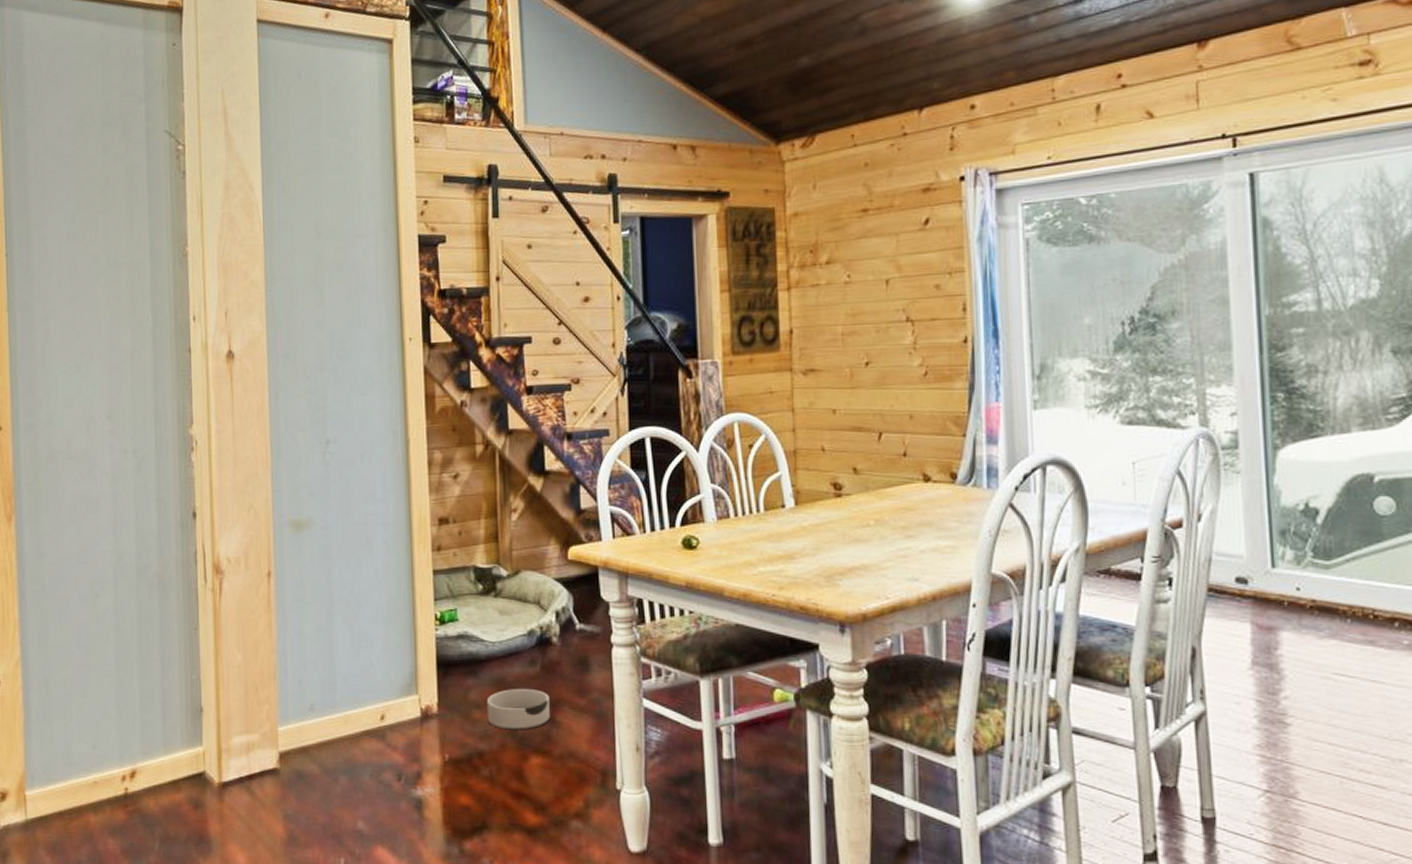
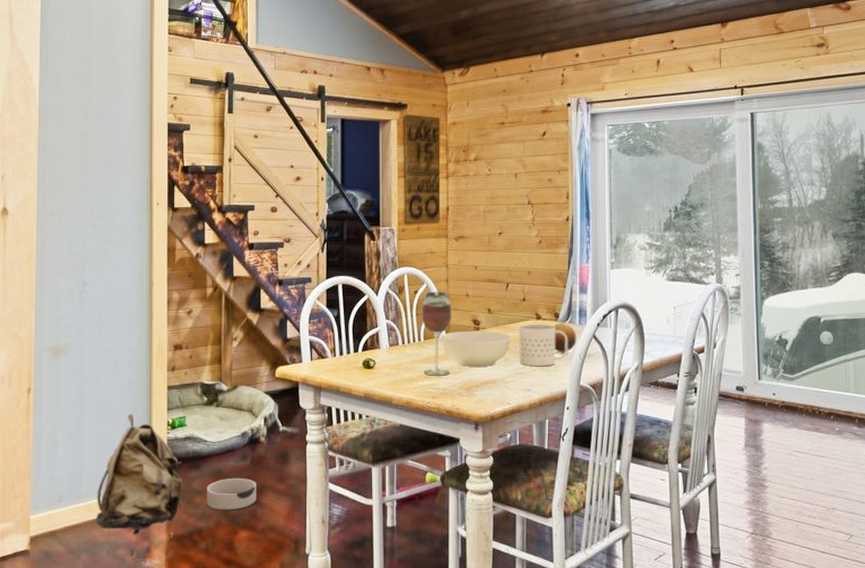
backpack: none [354,605,459,755] -> present [96,414,183,534]
wineglass: none [759,444,803,559] -> present [421,291,453,376]
bowl: none [787,498,888,547] -> present [440,331,511,366]
mug: none [898,488,972,548] -> present [519,324,568,367]
fruit: none [949,486,985,527] -> present [553,323,577,352]

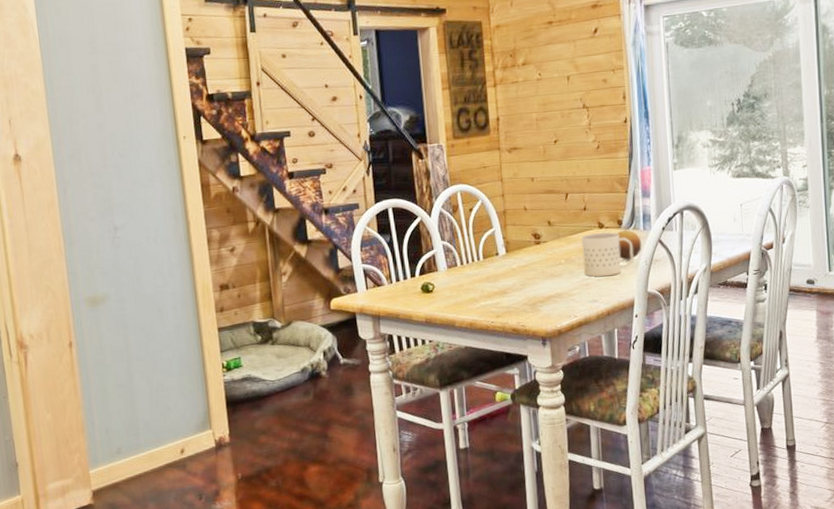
backpack: present [96,414,183,534] -> none [156,359,249,479]
pet bowl: present [206,478,256,511] -> none [270,414,324,449]
wineglass: present [421,291,453,376] -> none [478,207,513,295]
bowl: present [440,331,511,366] -> none [500,244,574,283]

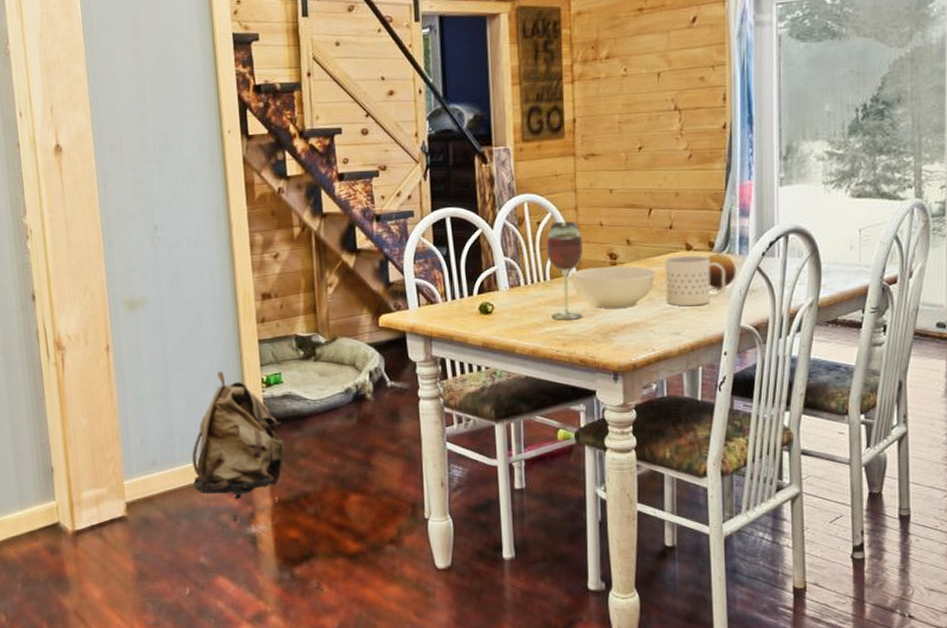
backpack: none [156,359,249,479] -> present [192,371,287,499]
wineglass: none [478,207,513,295] -> present [546,221,584,320]
bowl: none [500,244,574,283] -> present [570,266,655,308]

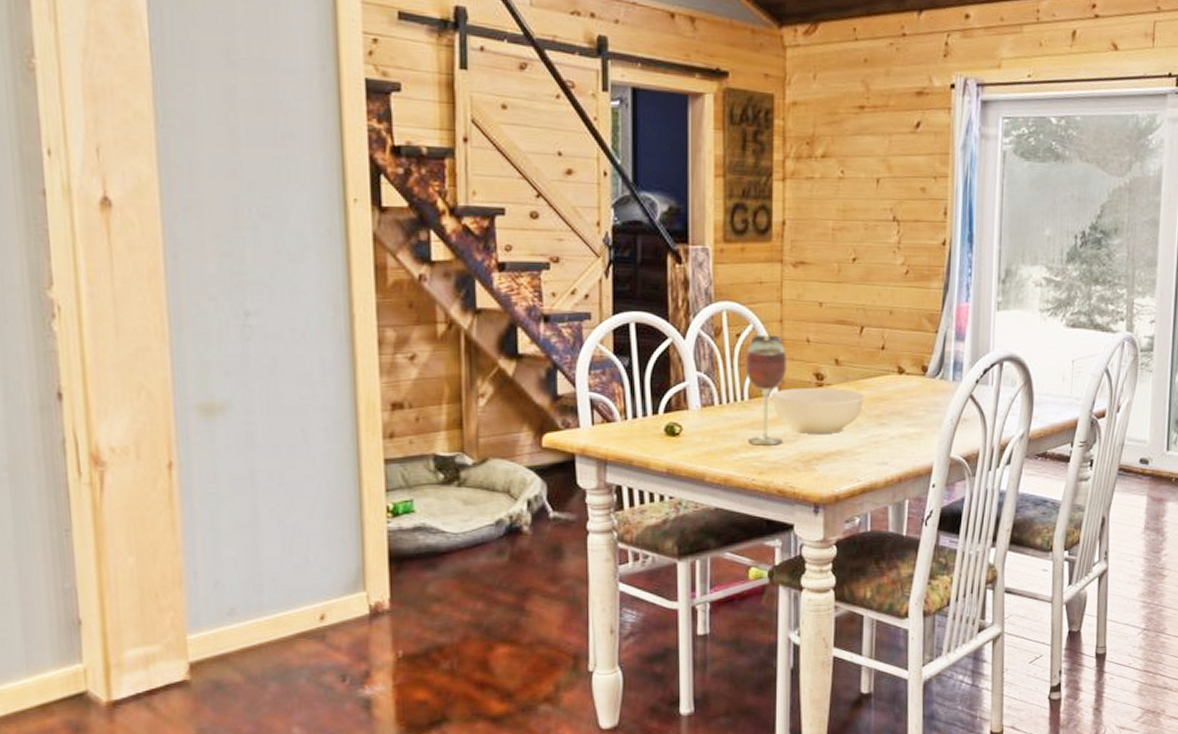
backpack: present [192,371,287,499] -> none [286,497,415,655]
mug: present [665,255,726,307] -> none [874,380,938,434]
fruit: present [707,253,736,288] -> none [920,378,949,416]

